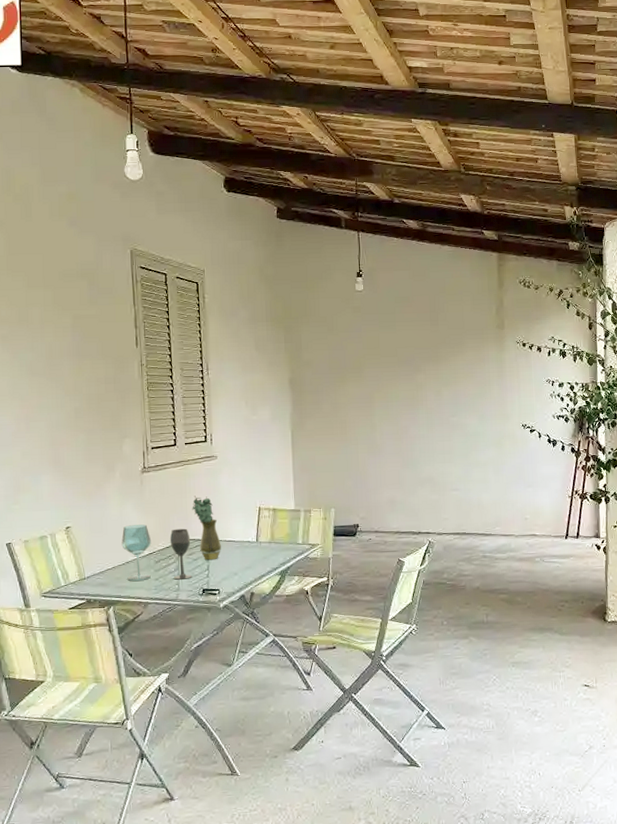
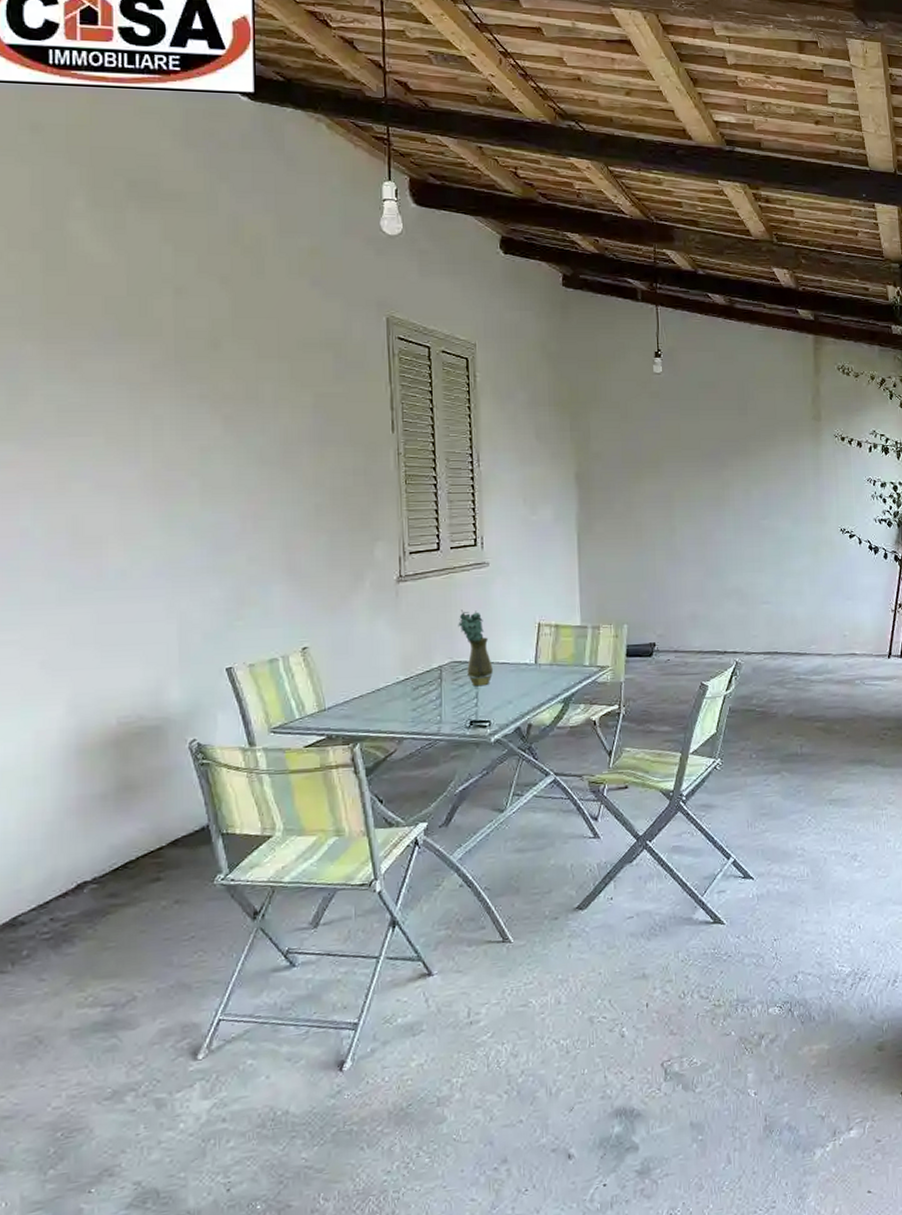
wine glass: present [121,524,152,582] -> none [371,644,409,713]
wine glass: present [169,528,192,580] -> none [430,648,457,710]

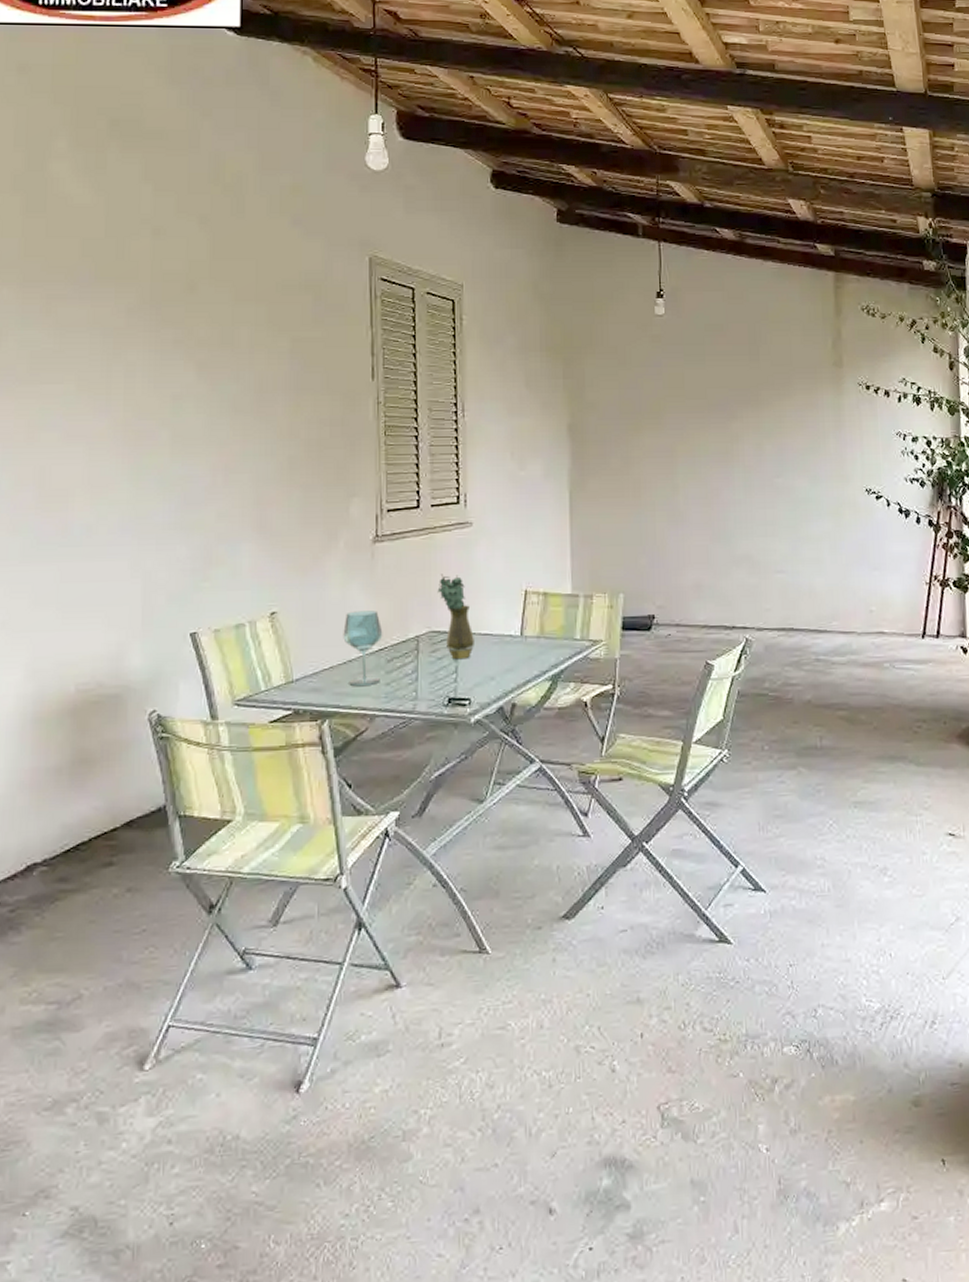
wine glass: none [371,644,409,713] -> present [343,611,383,687]

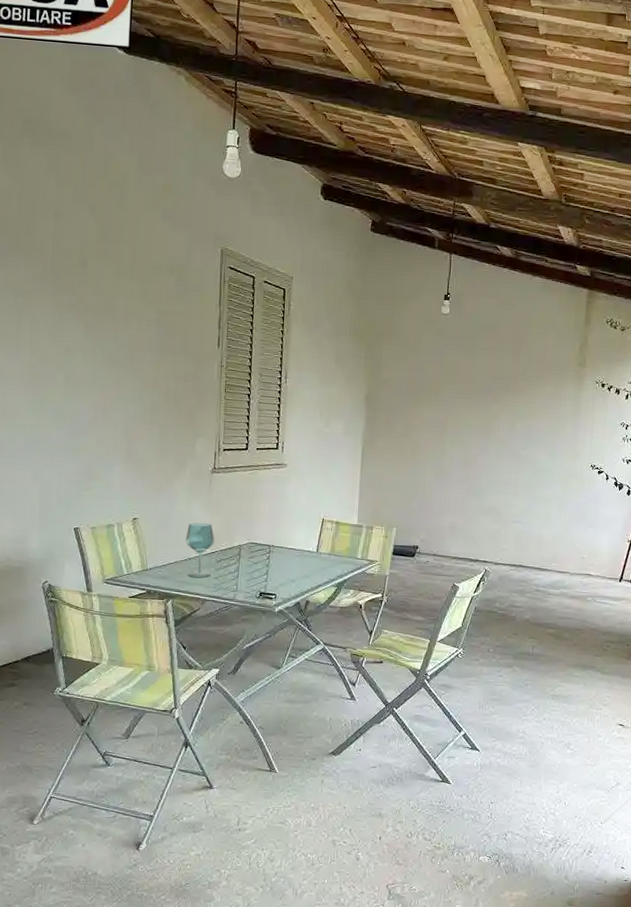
vase: present [437,574,474,660] -> none [257,501,282,565]

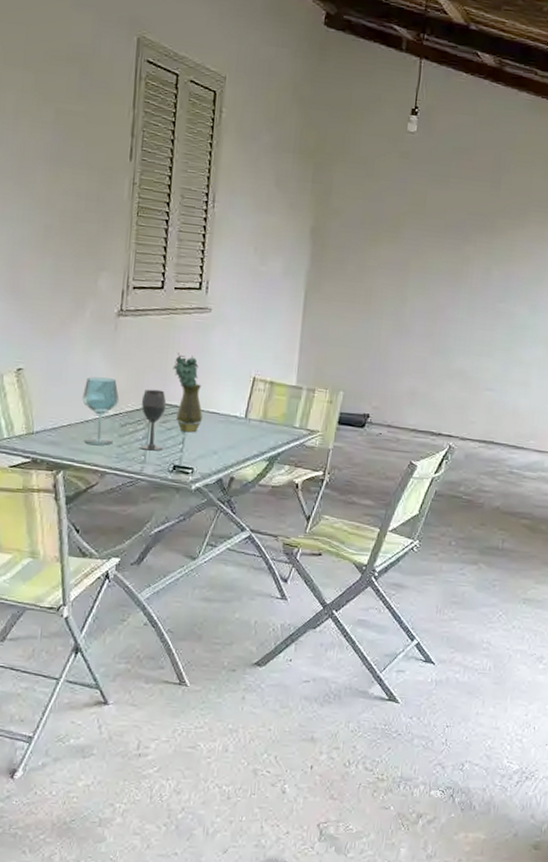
wine glass: none [232,531,253,581] -> present [140,389,167,451]
vase: none [257,501,282,565] -> present [173,352,203,433]

